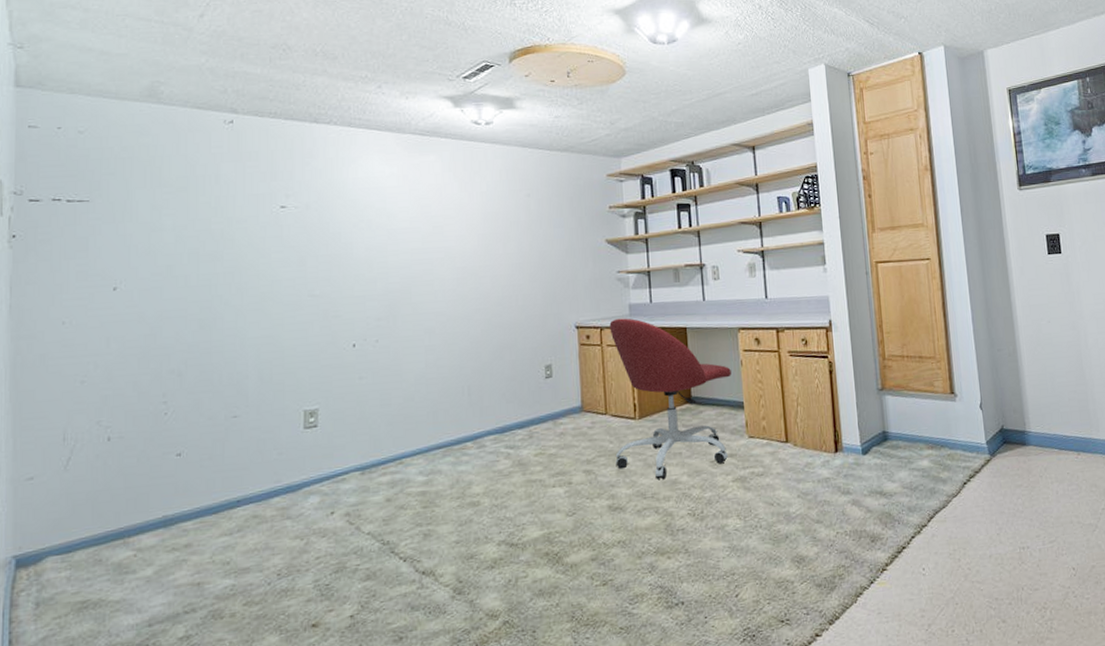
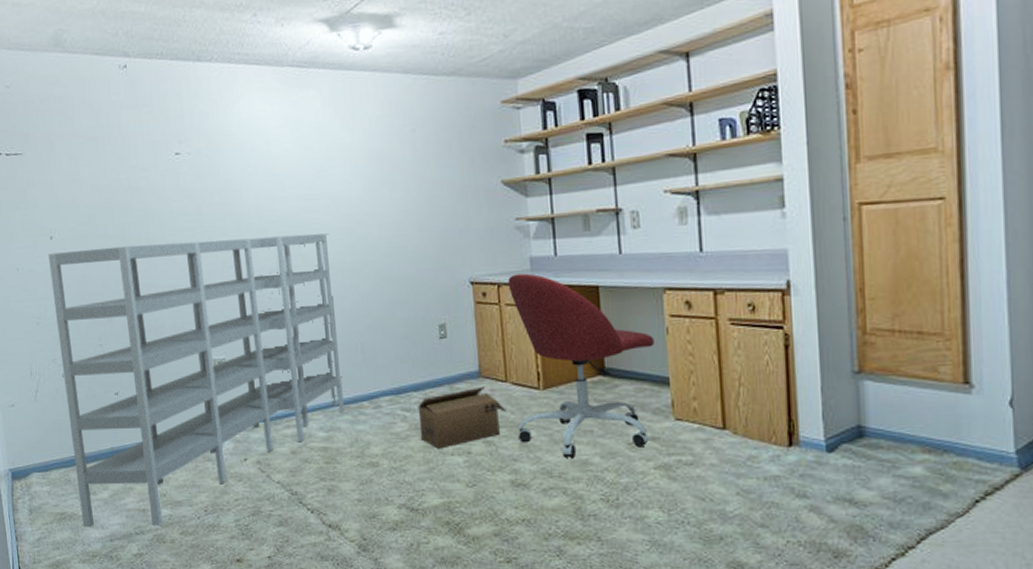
shelving unit: none [108,284,447,615] -> present [48,233,344,528]
cardboard box: none [522,419,606,482] -> present [418,386,507,449]

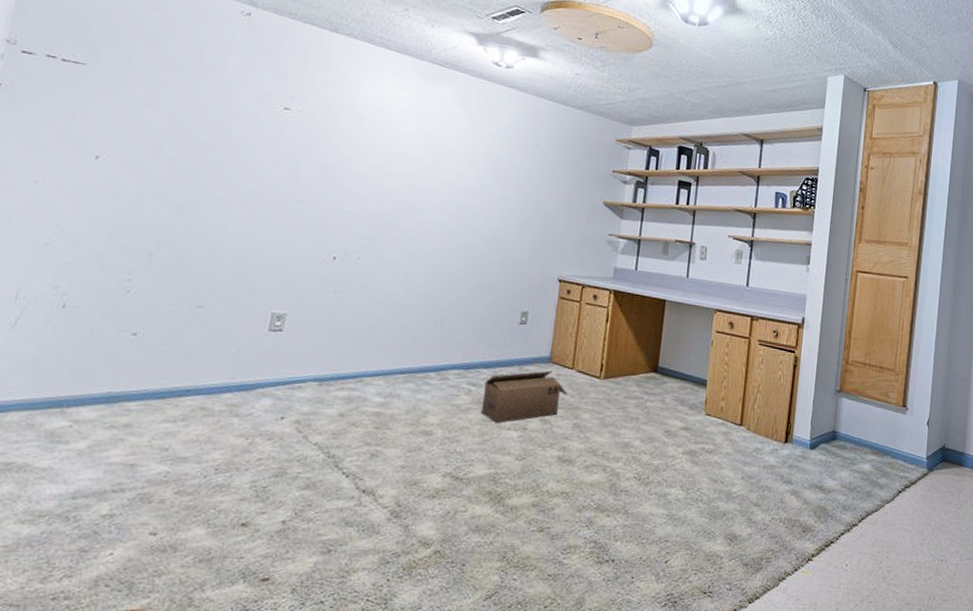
shelving unit: present [48,233,344,528] -> none [35,173,433,485]
office chair: present [508,273,654,458] -> none [573,279,701,440]

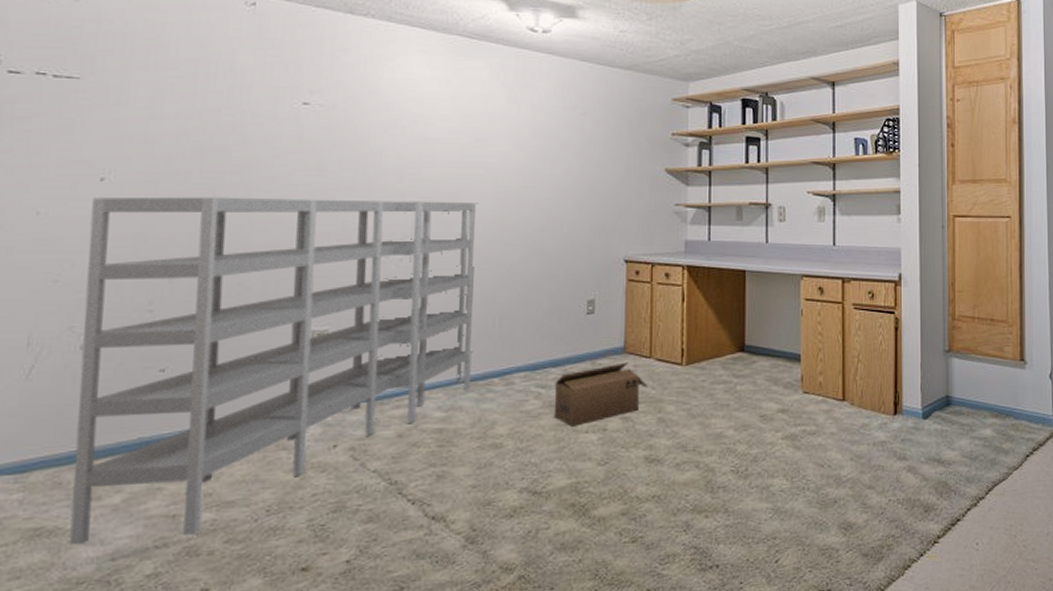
shelving unit: none [35,173,433,485] -> present [69,196,479,546]

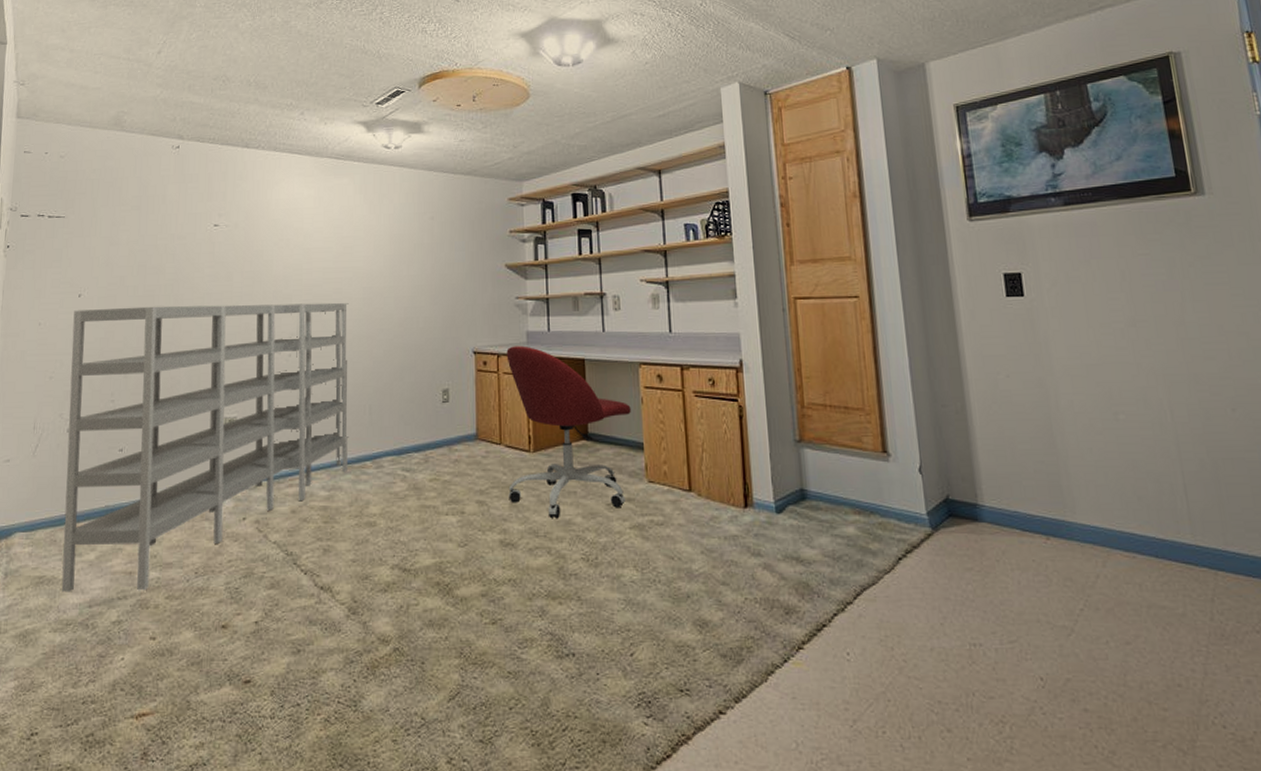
cardboard box: present [554,362,648,427] -> none [417,448,500,509]
office chair: none [656,255,790,431] -> present [506,346,631,518]

